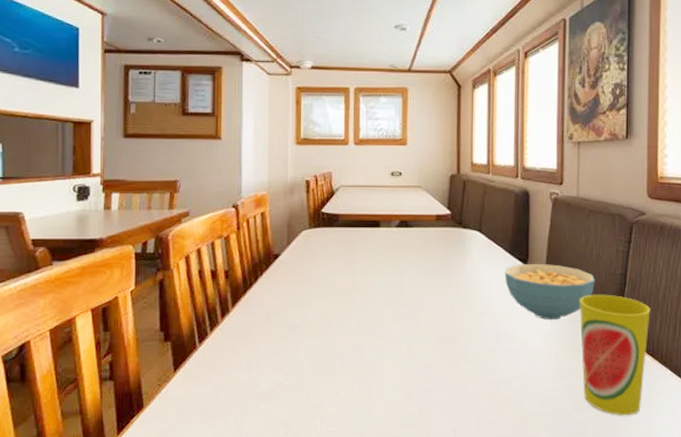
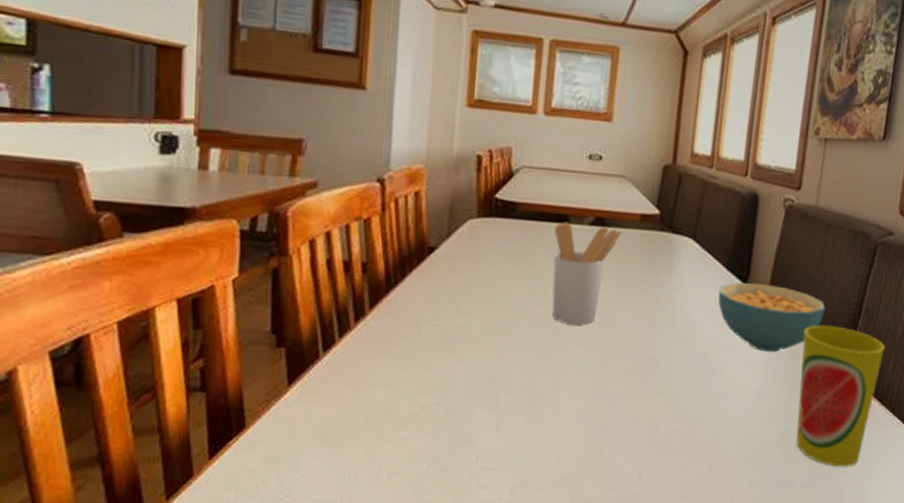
utensil holder: none [369,226,422,308] -> present [552,222,621,325]

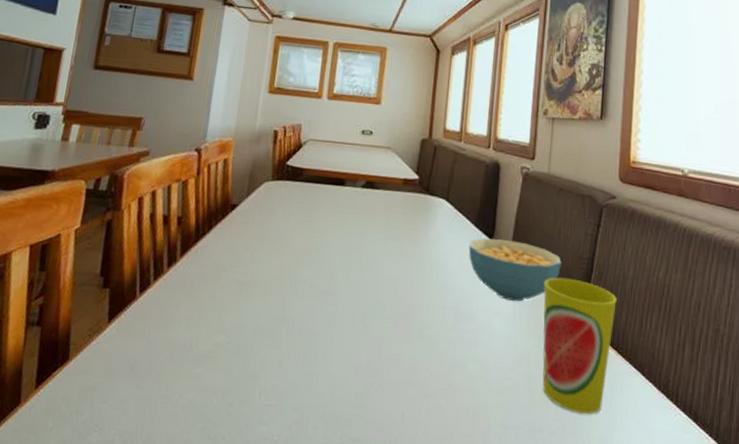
utensil holder: present [552,222,621,325] -> none [329,184,387,274]

